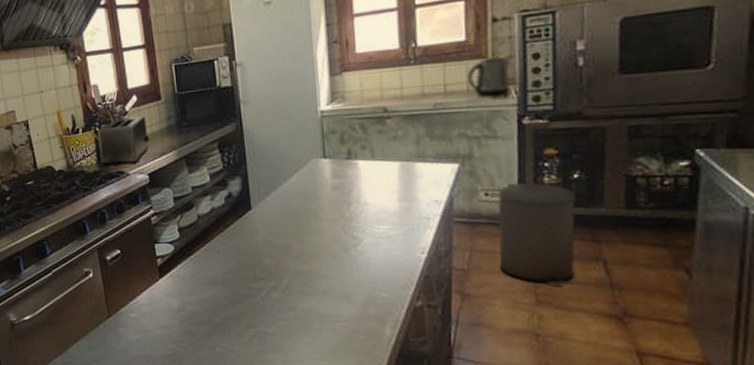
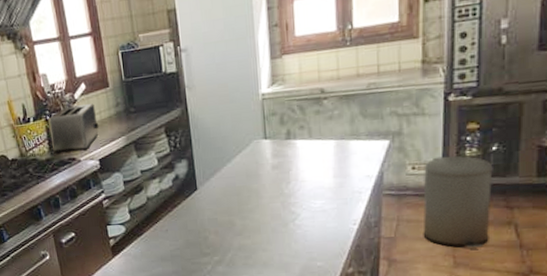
kettle: present [466,55,511,100] -> none [398,35,440,78]

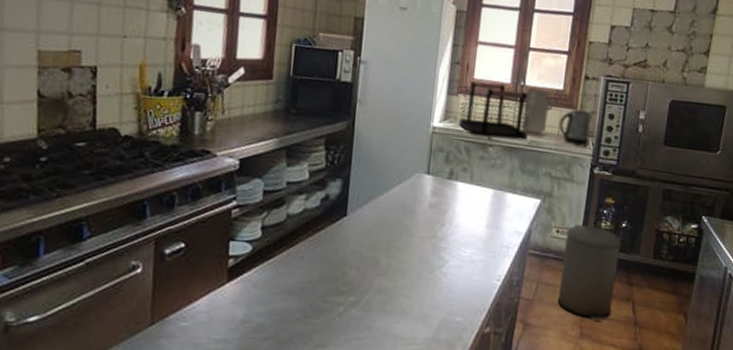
toaster: present [48,104,99,154] -> none [184,89,250,145]
dish rack: none [285,33,365,94] -> present [458,81,533,141]
water jug: none [355,28,390,80] -> present [522,89,554,138]
kettle: none [398,35,440,78] -> present [558,109,593,148]

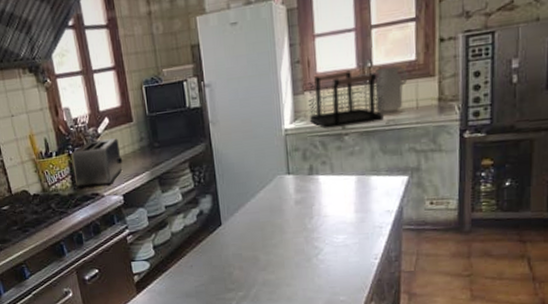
toaster: none [184,89,250,145] -> present [71,138,123,189]
pedal bin: present [557,224,621,321] -> none [441,191,507,282]
kettle: present [558,109,593,148] -> none [416,74,455,116]

